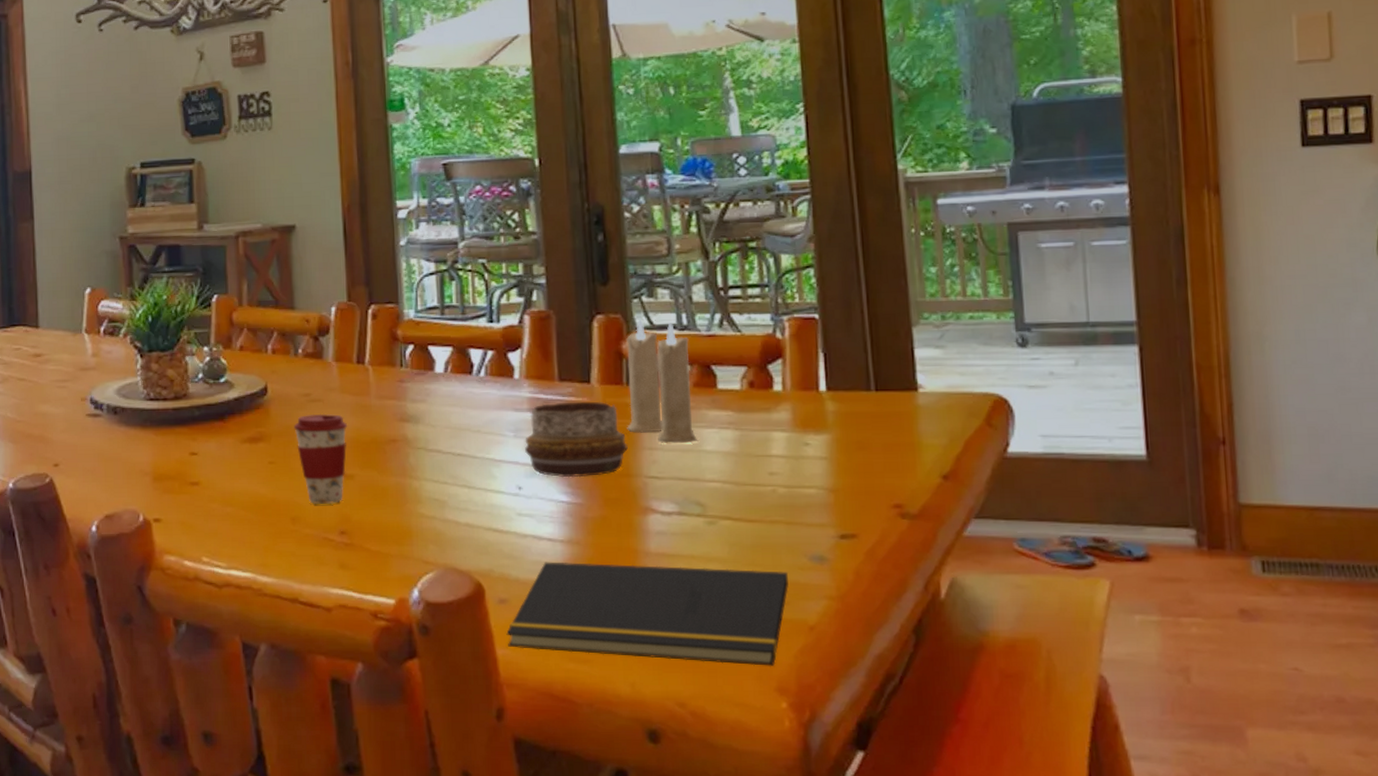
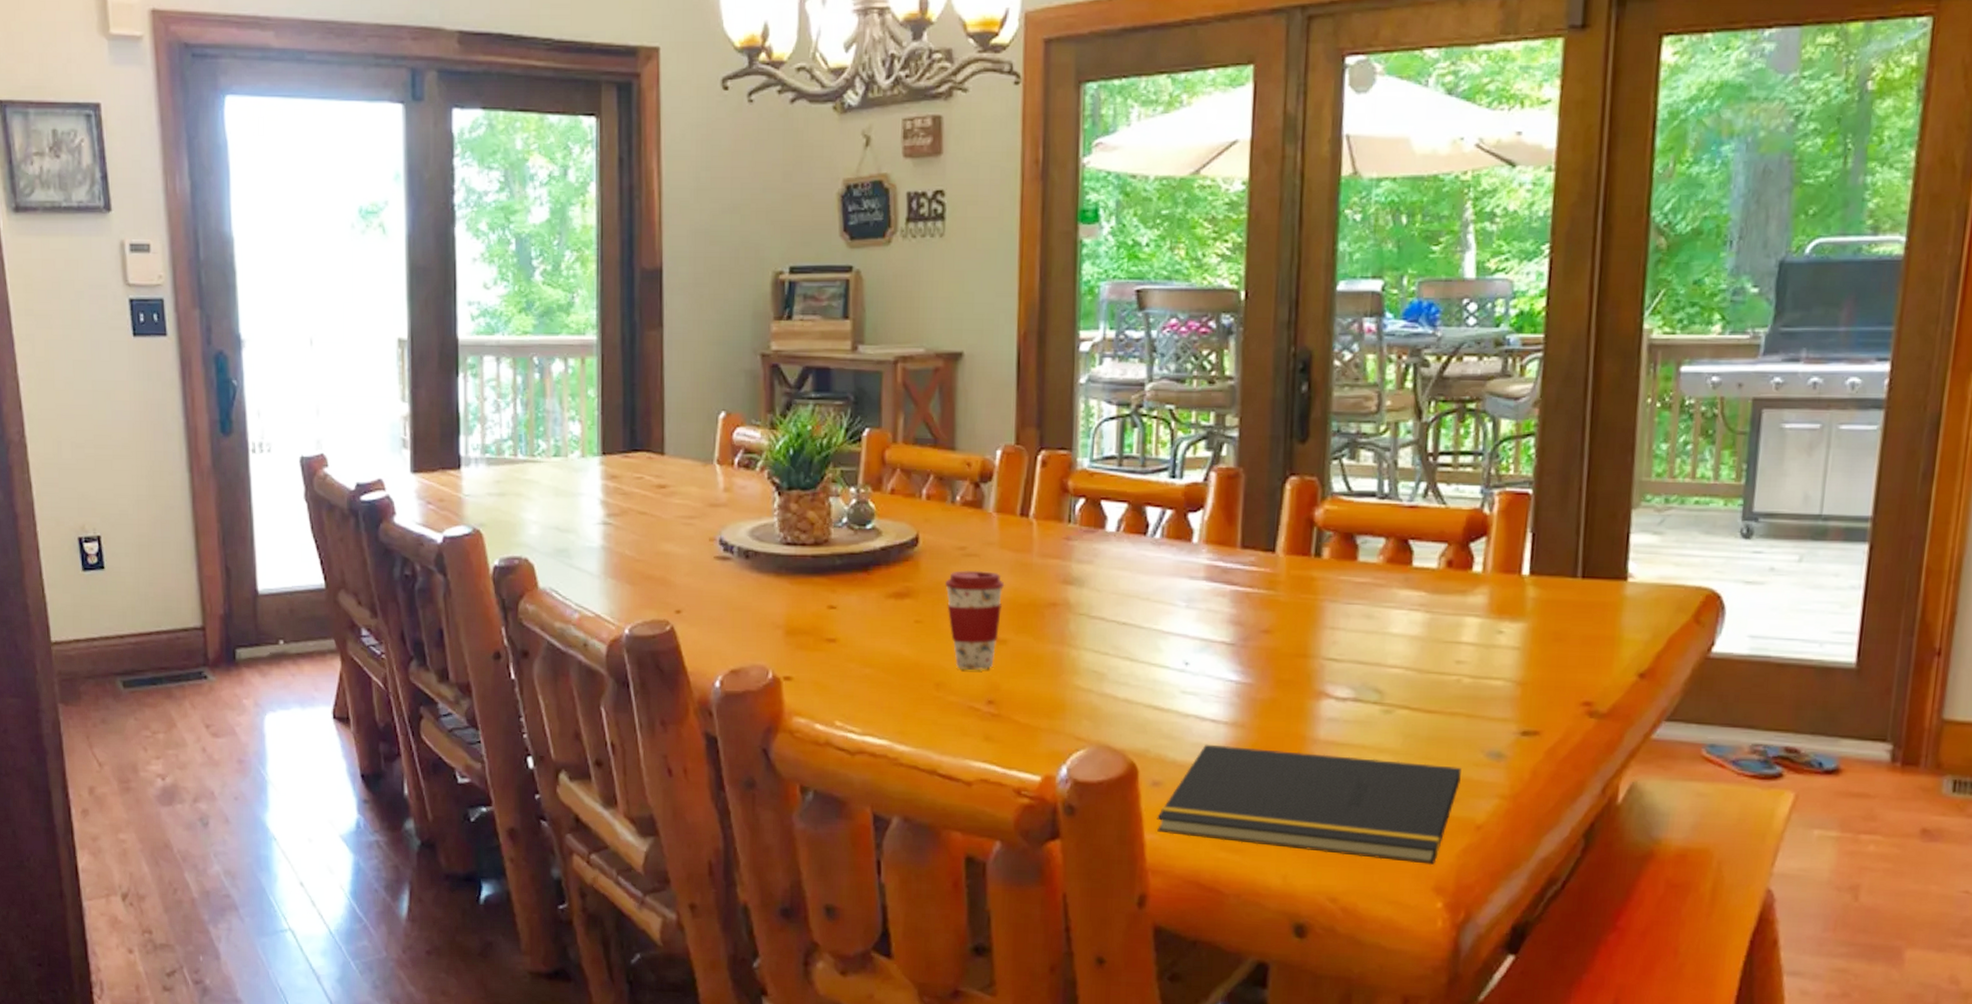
decorative bowl: present [525,401,628,478] -> none [1196,572,1308,656]
candle: present [625,318,699,444] -> none [1309,482,1388,625]

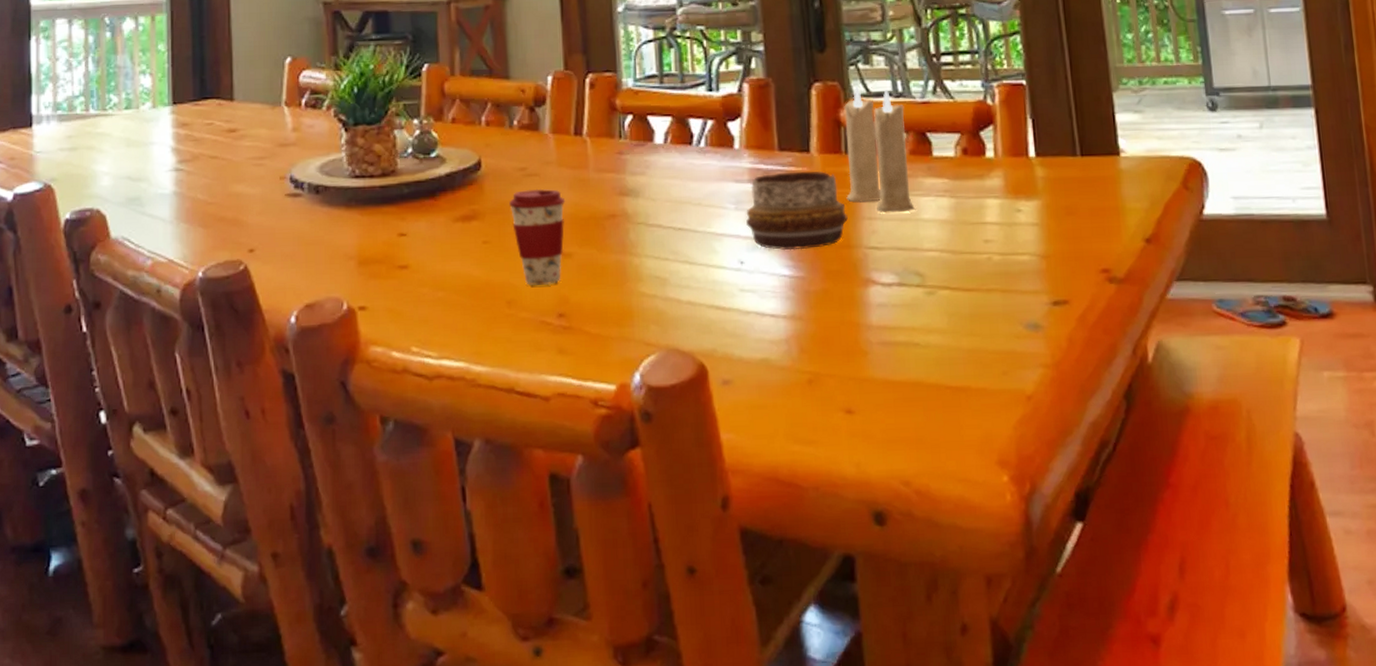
notepad: present [1157,744,1462,866] -> none [730,339,1006,440]
decorative bowl: none [1196,572,1308,656] -> present [746,170,848,251]
candle: none [1309,482,1388,625] -> present [843,85,916,214]

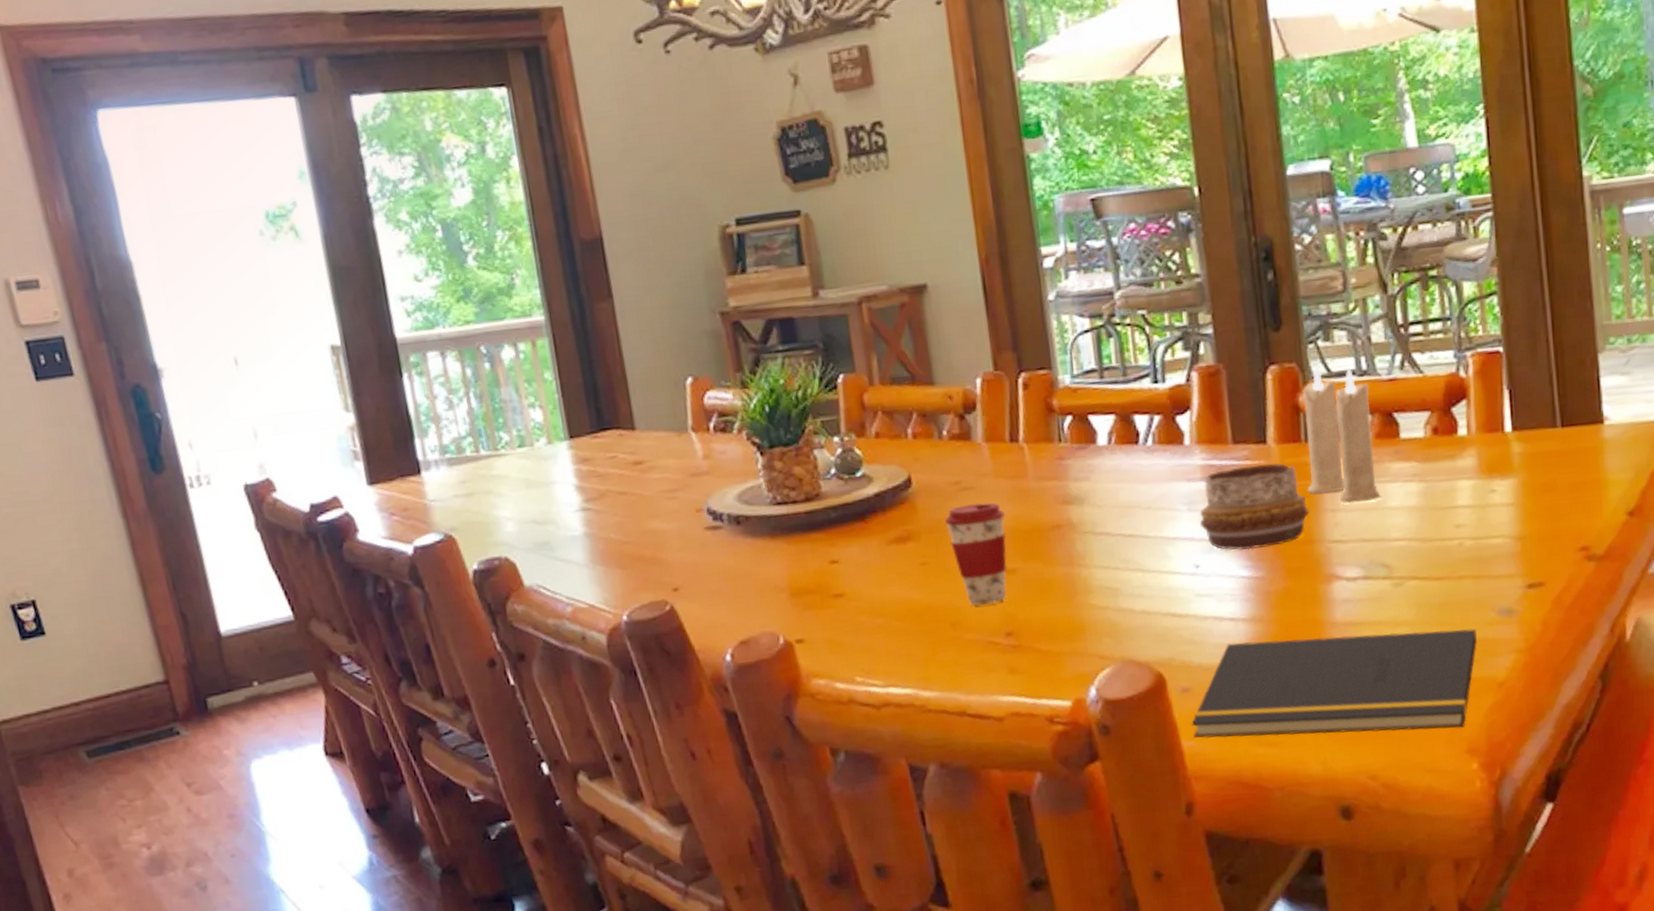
notepad: none [730,339,1006,440] -> present [1191,628,1477,739]

